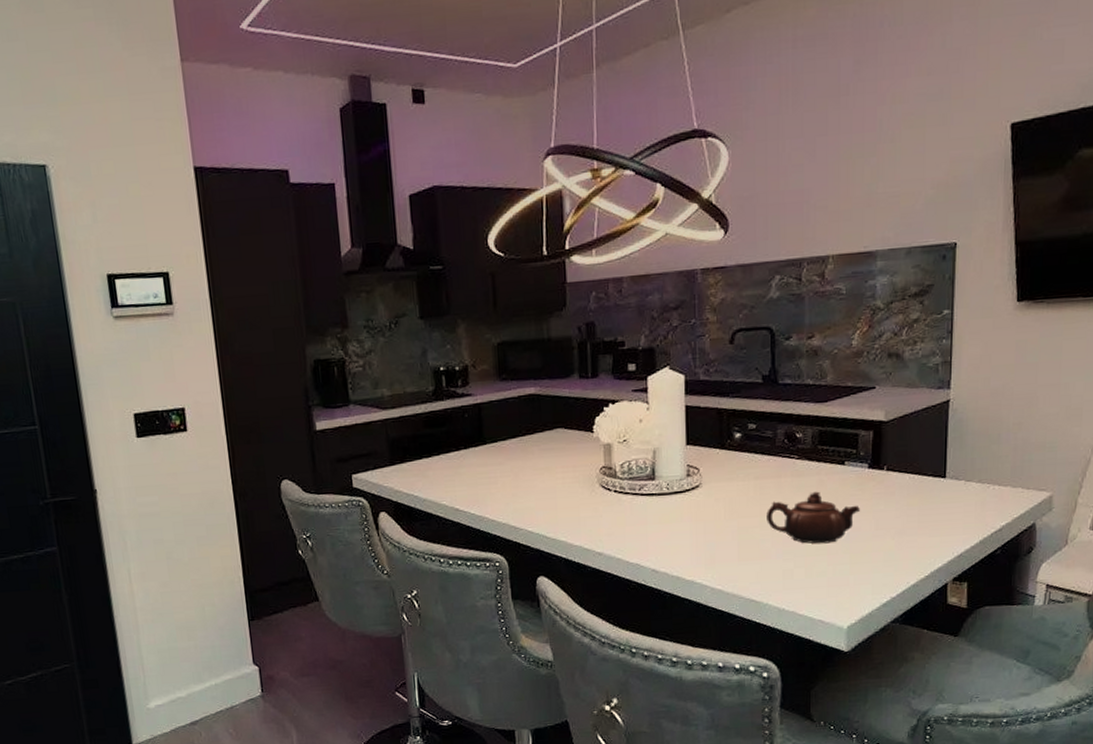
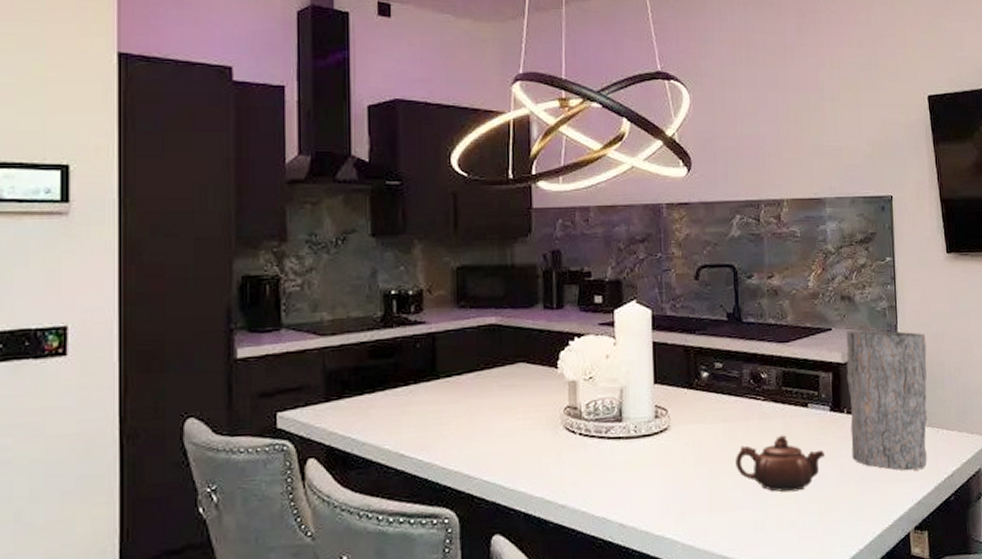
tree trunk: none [889,387,983,526] -> present [846,330,928,471]

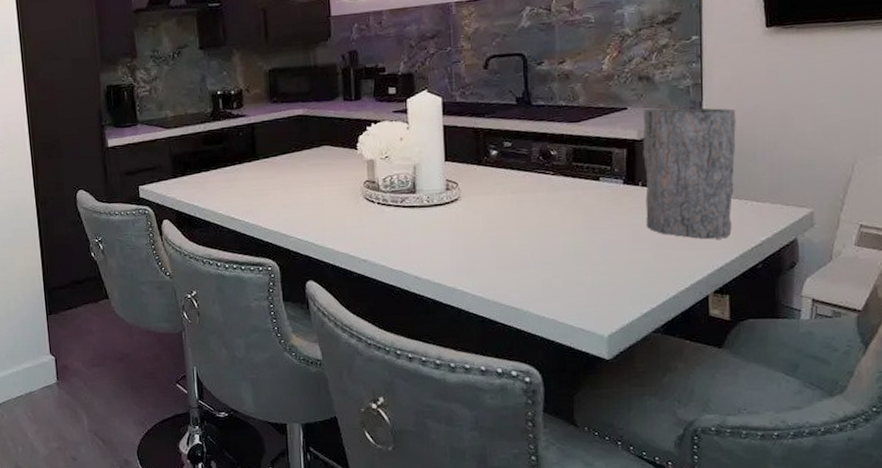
teapot: present [735,435,826,492] -> none [524,205,618,255]

